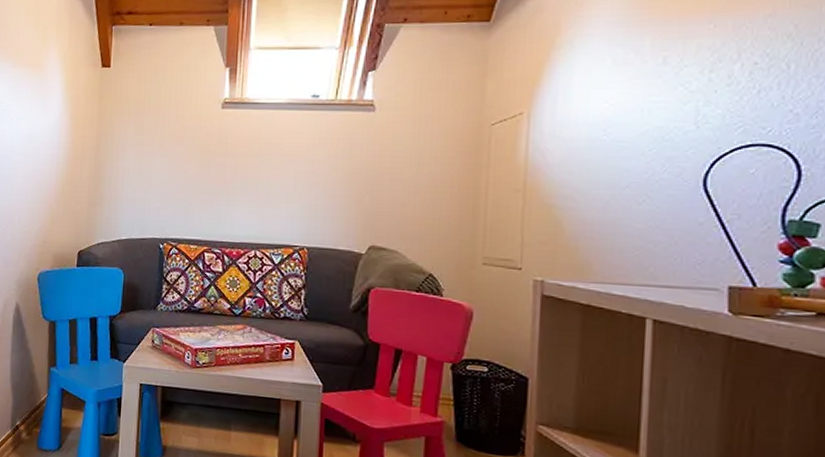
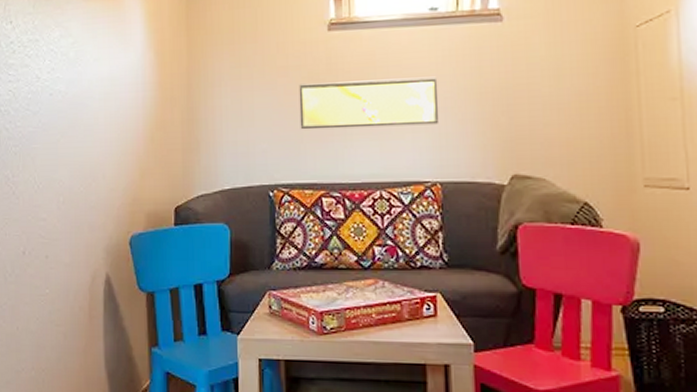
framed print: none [190,153,313,197] -> present [299,76,440,130]

